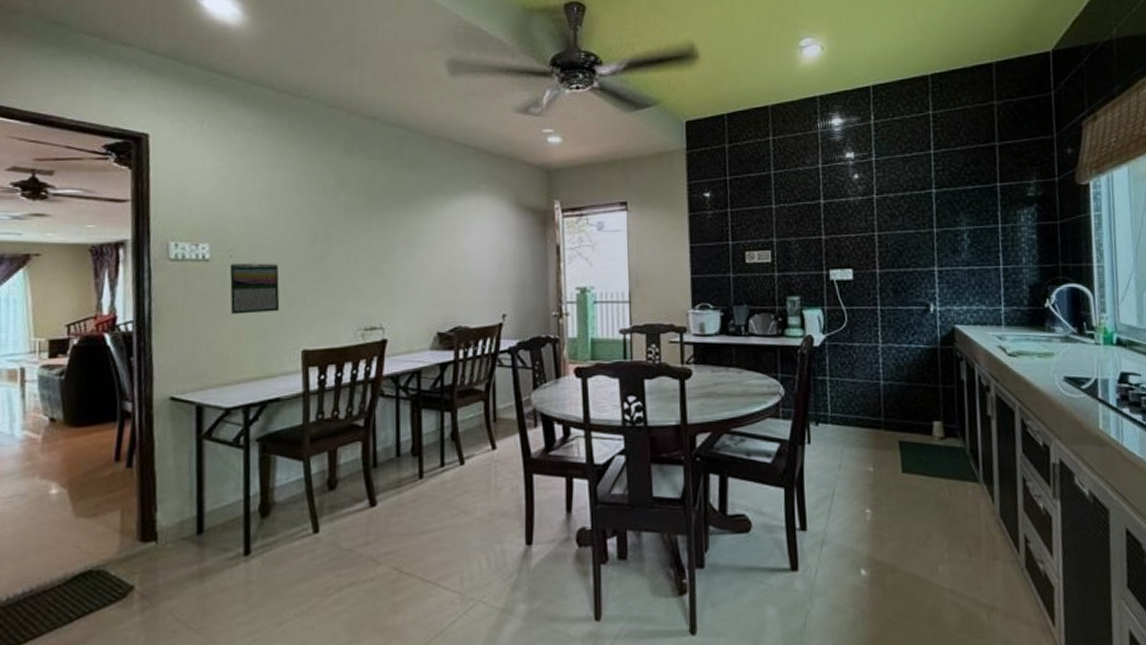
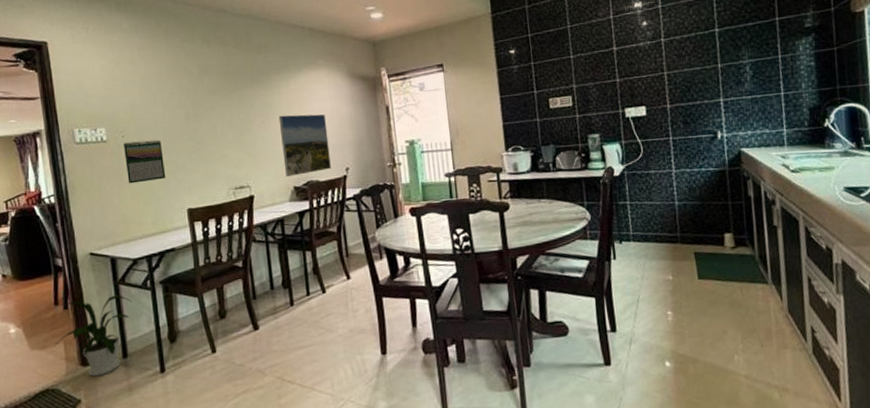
house plant: none [107,452,218,557] -> present [54,295,133,377]
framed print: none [426,246,485,319] -> present [278,114,331,177]

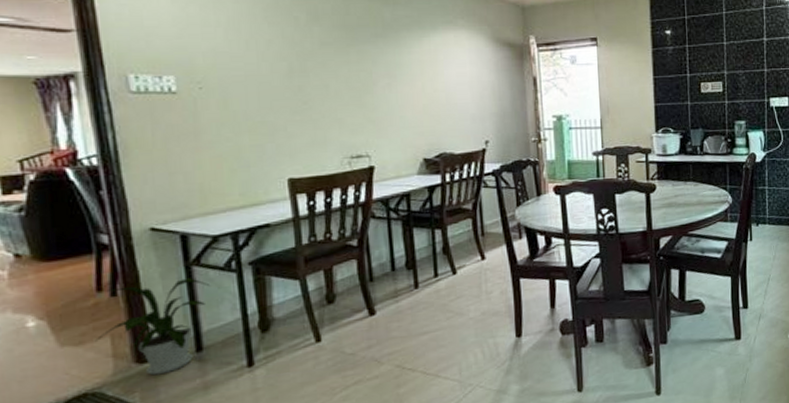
calendar: present [123,139,166,184] -> none [200,94,260,146]
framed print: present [278,114,331,177] -> none [408,78,468,147]

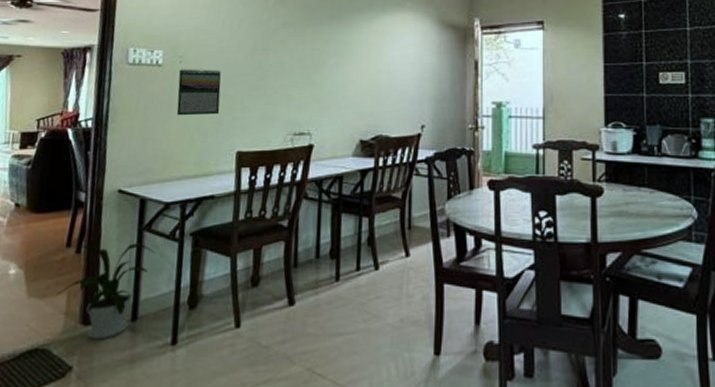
calendar: none [200,94,260,146] -> present [176,68,221,116]

